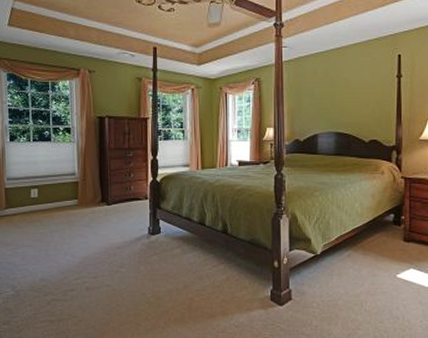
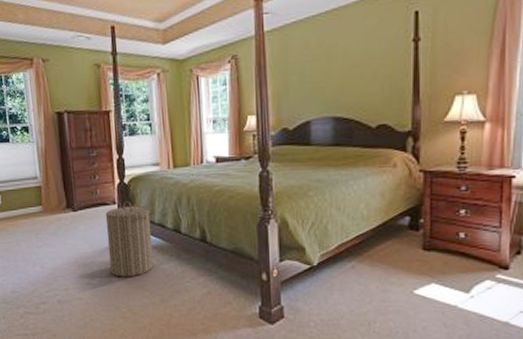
laundry hamper: none [137,197,179,265] -> present [105,201,154,277]

